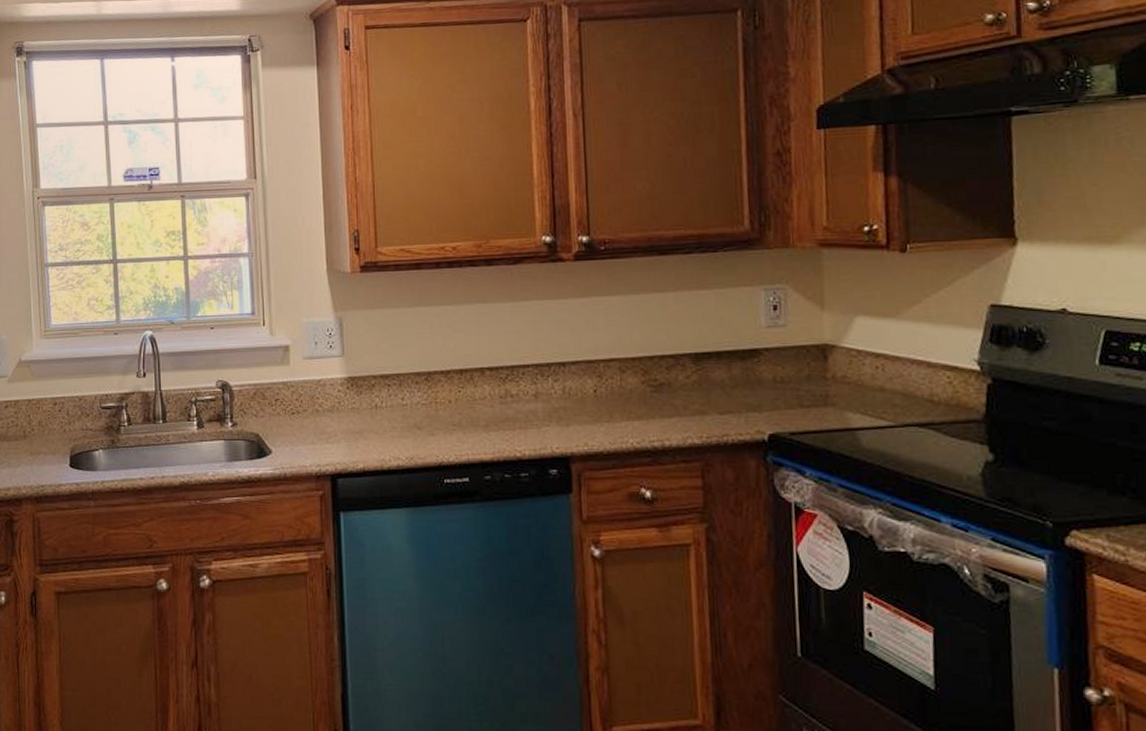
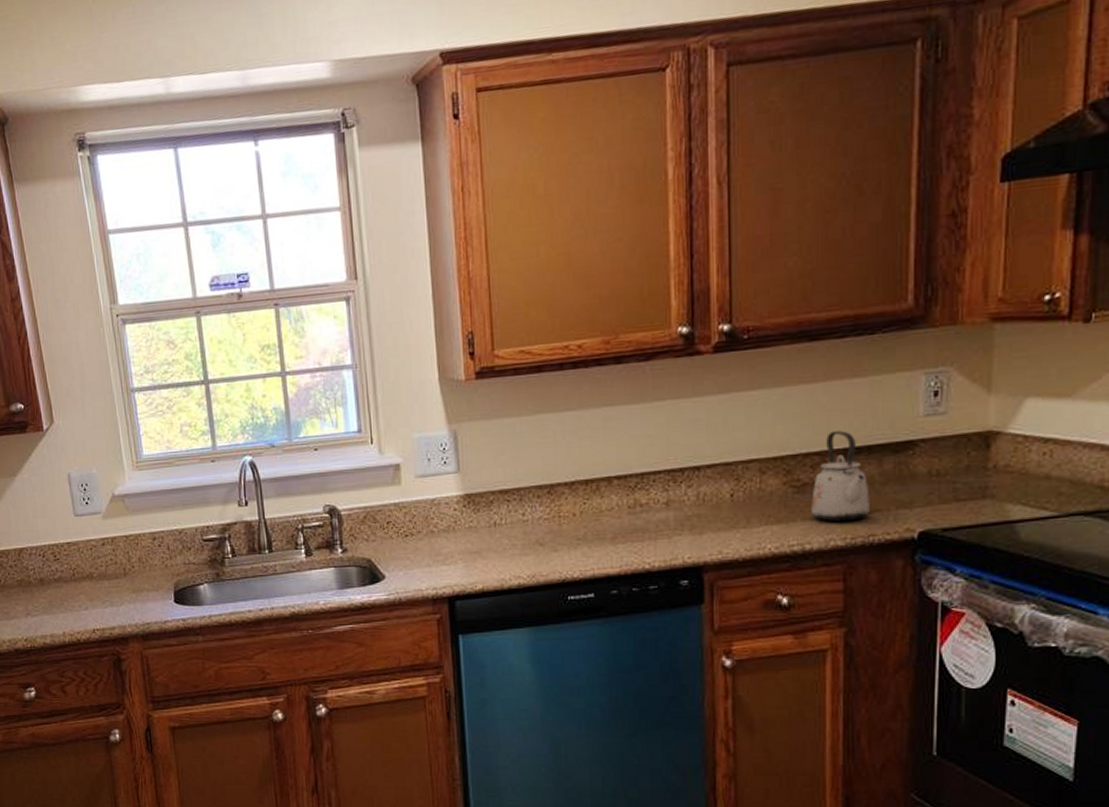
kettle: none [668,337,722,421] -> present [811,431,870,522]

